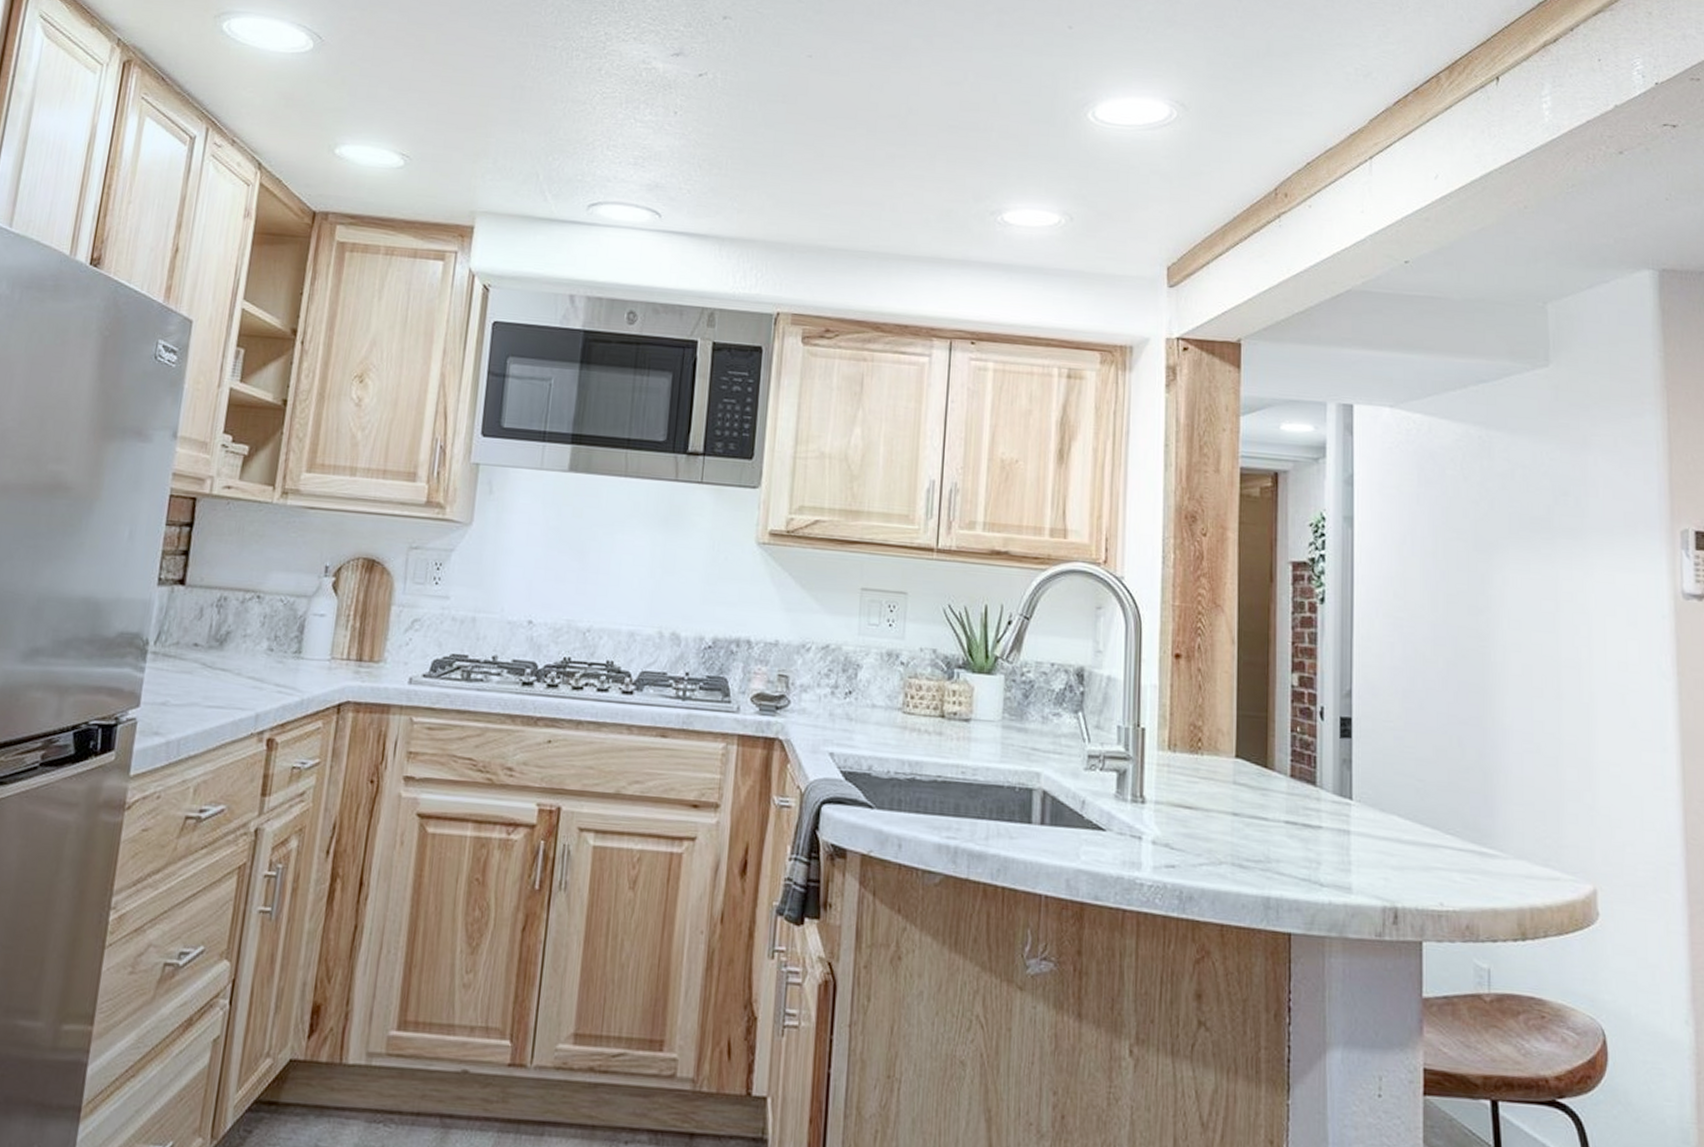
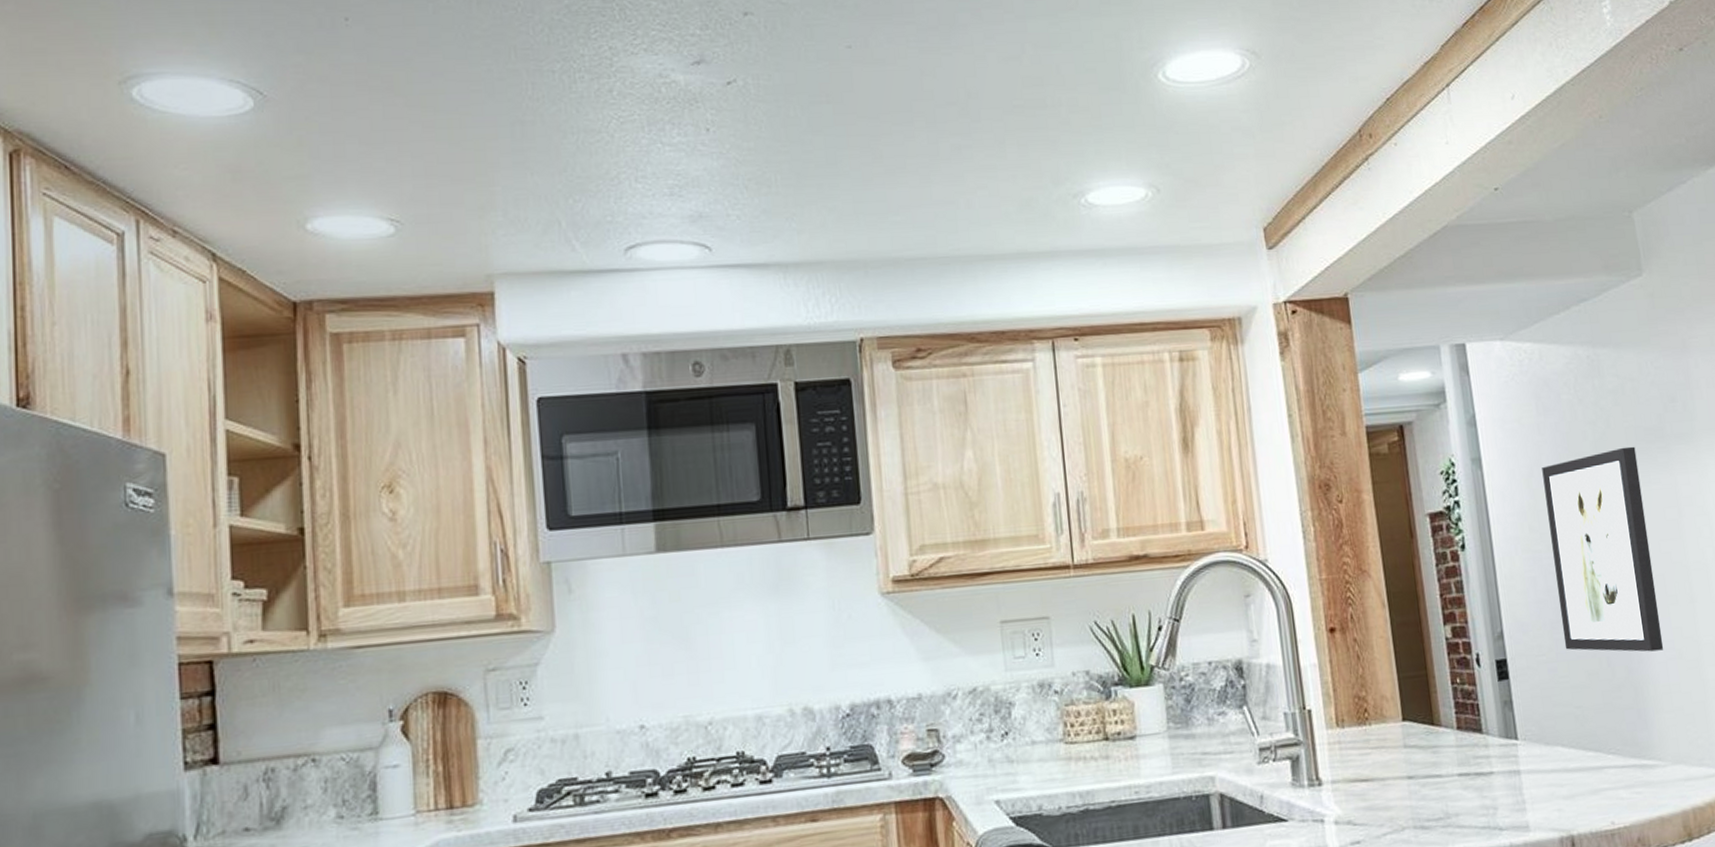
wall art: none [1415,531,1521,741] -> present [1542,446,1664,652]

